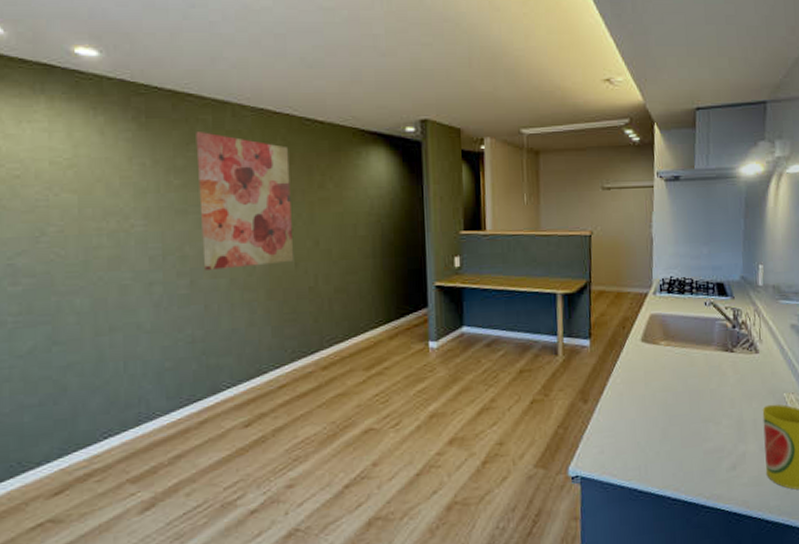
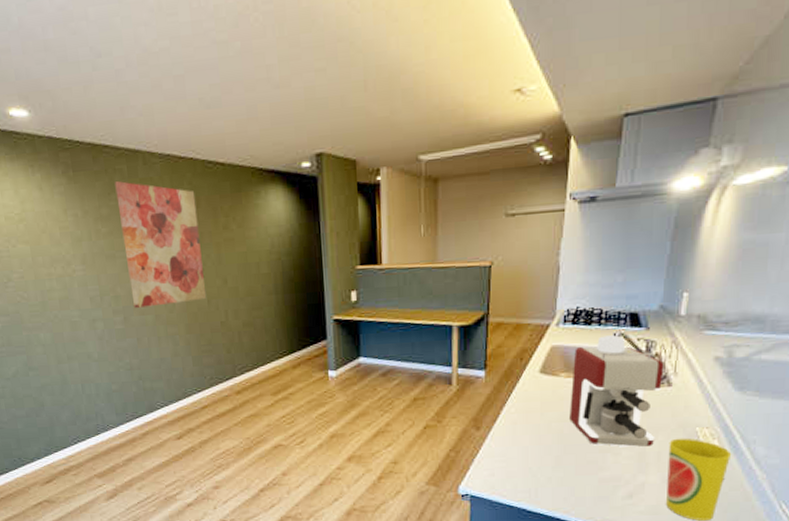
coffee maker: none [671,304,751,415] -> present [569,335,664,447]

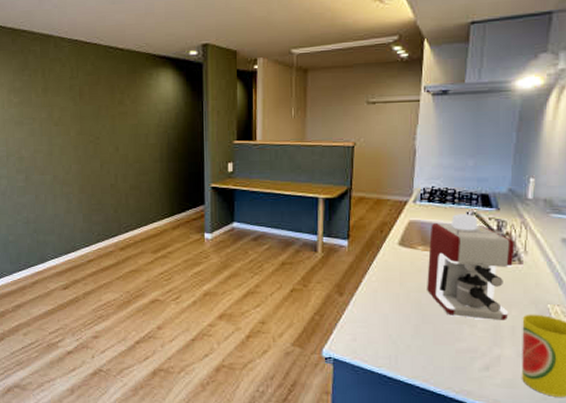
wall art: present [115,181,207,308] -> none [29,60,100,168]

